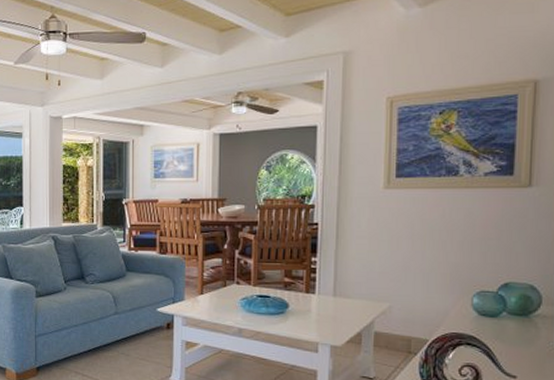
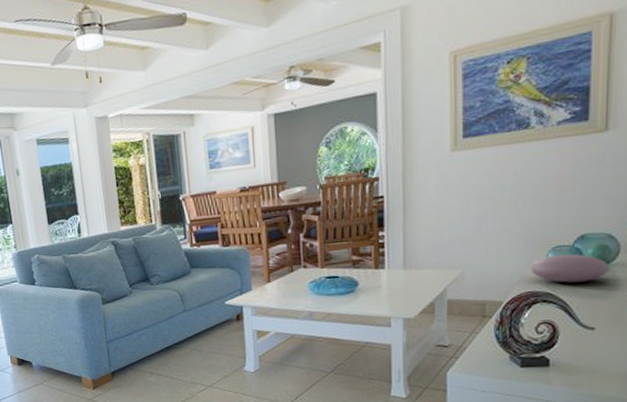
decorative bowl: none [456,299,532,329] -> present [531,254,610,283]

